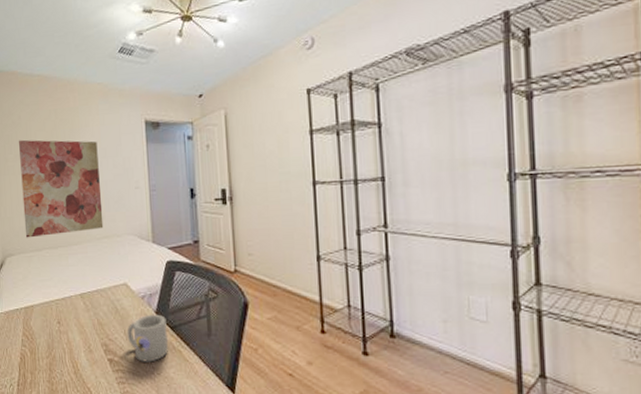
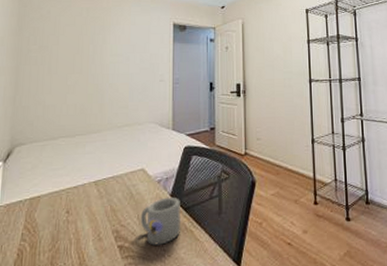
wall art: present [19,139,104,238] -> none [40,32,127,127]

